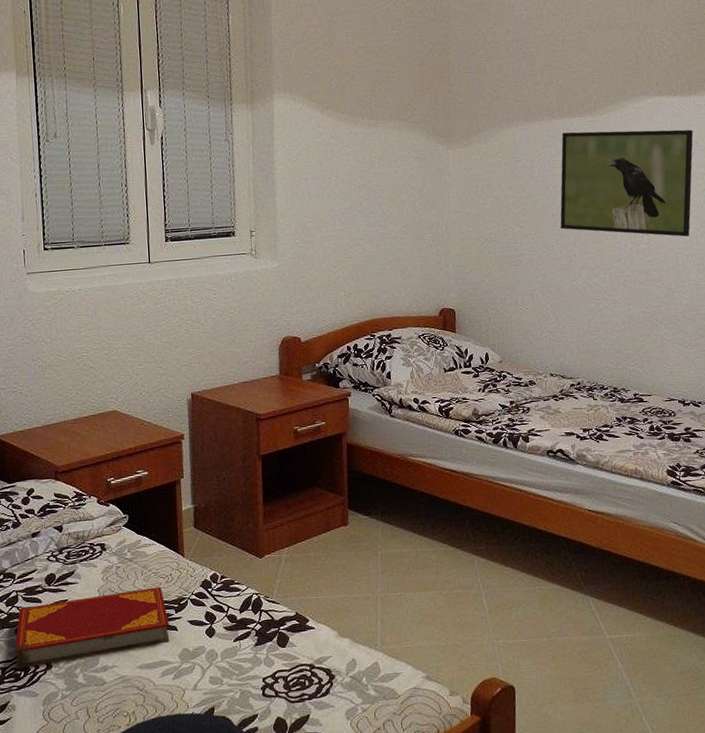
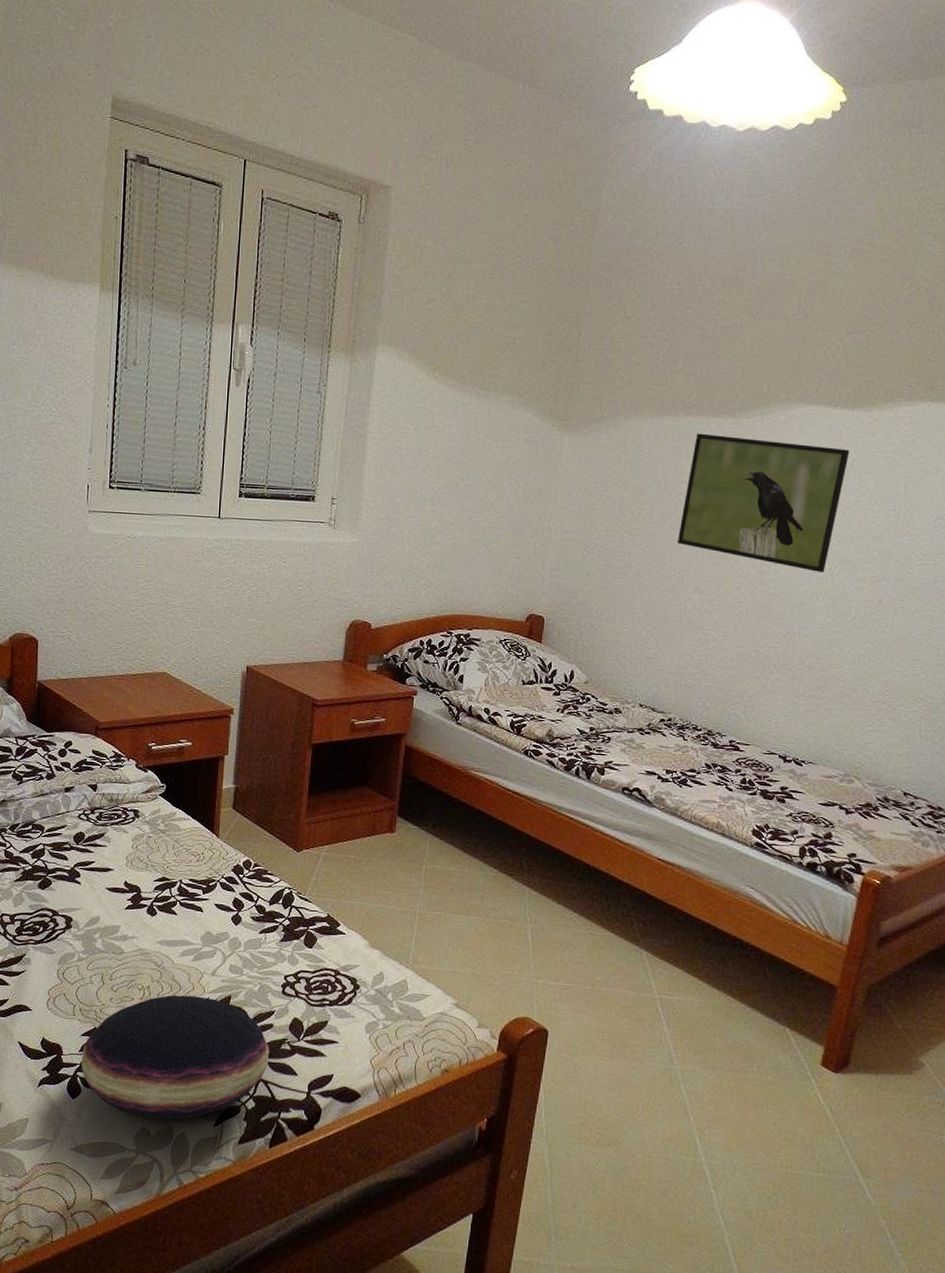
hardback book: present [15,586,170,669] -> none [35,862,196,924]

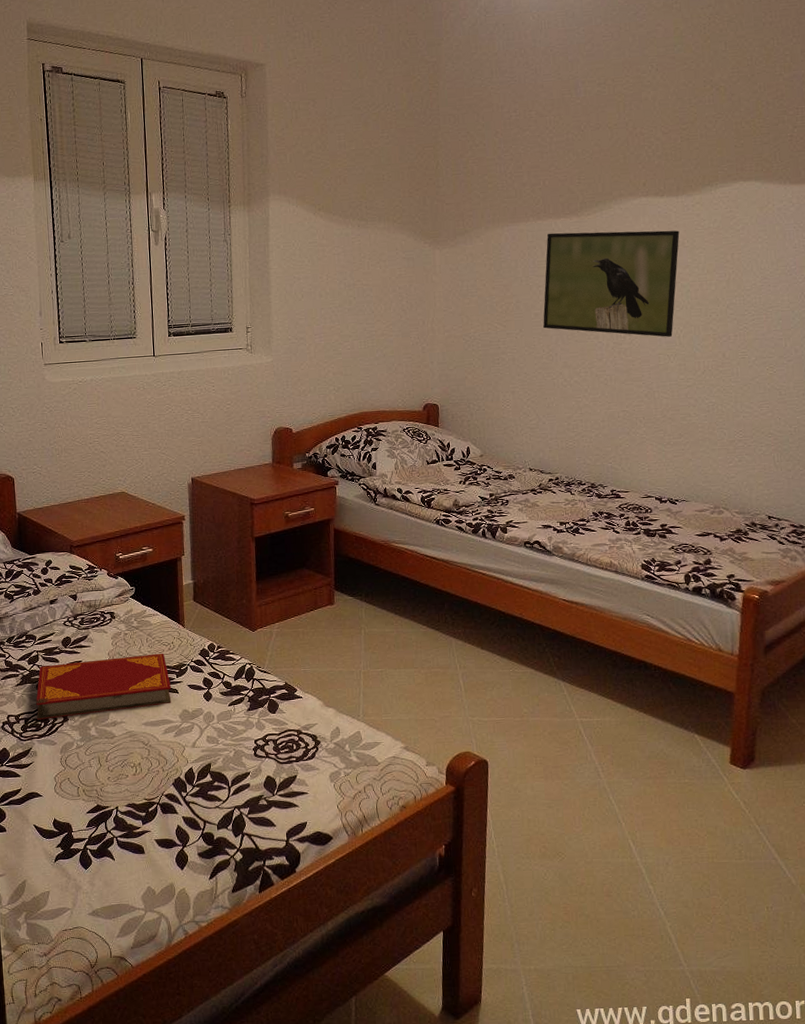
hardback book: none [35,862,196,924] -> present [36,653,172,720]
cushion: present [81,994,269,1121] -> none [89,767,250,879]

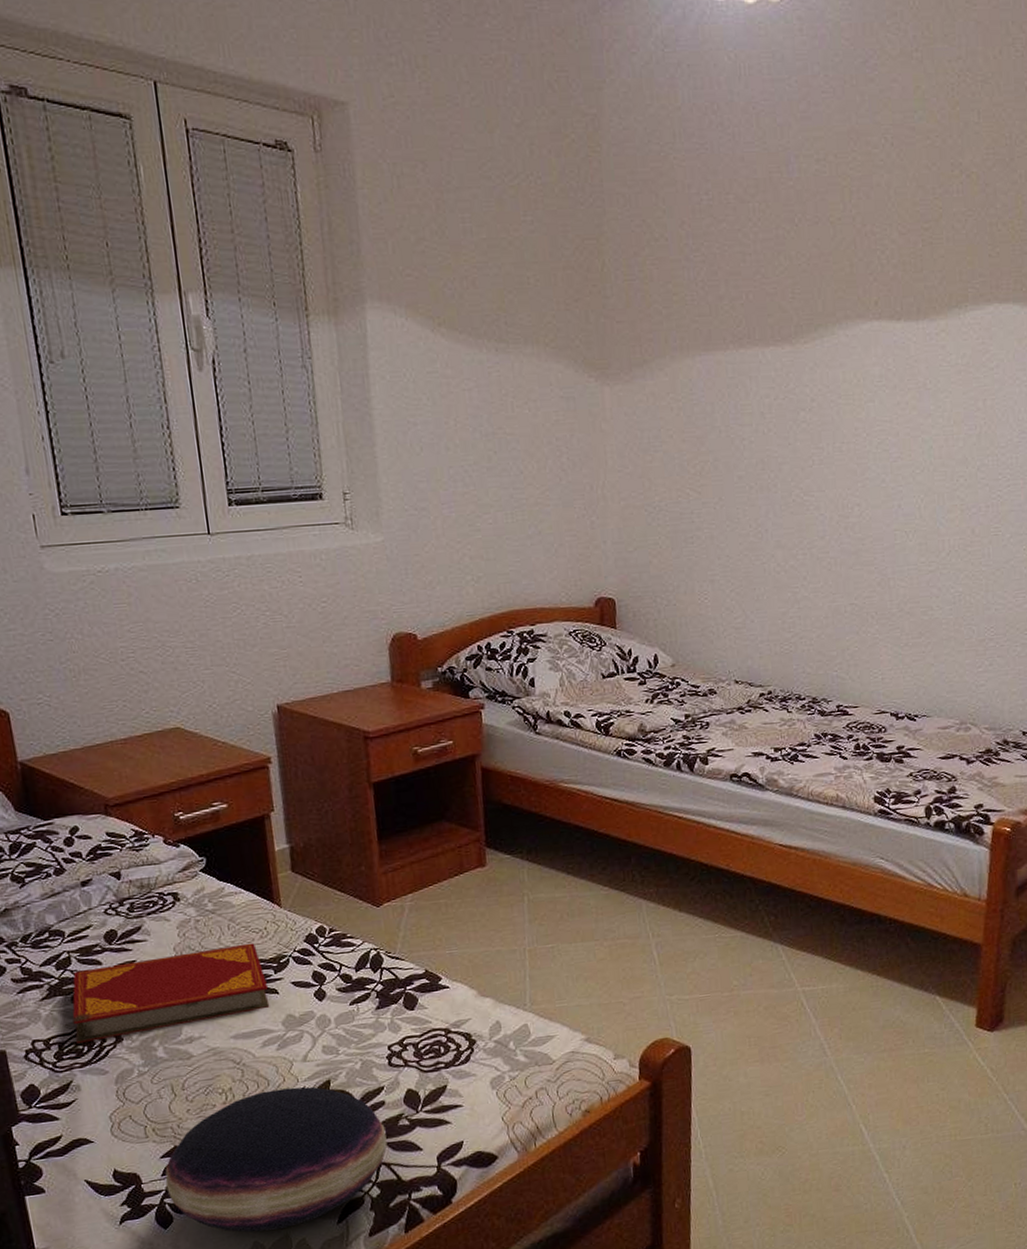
cushion: none [89,767,250,879] -> present [165,1086,388,1233]
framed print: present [543,230,680,337] -> none [749,366,920,508]

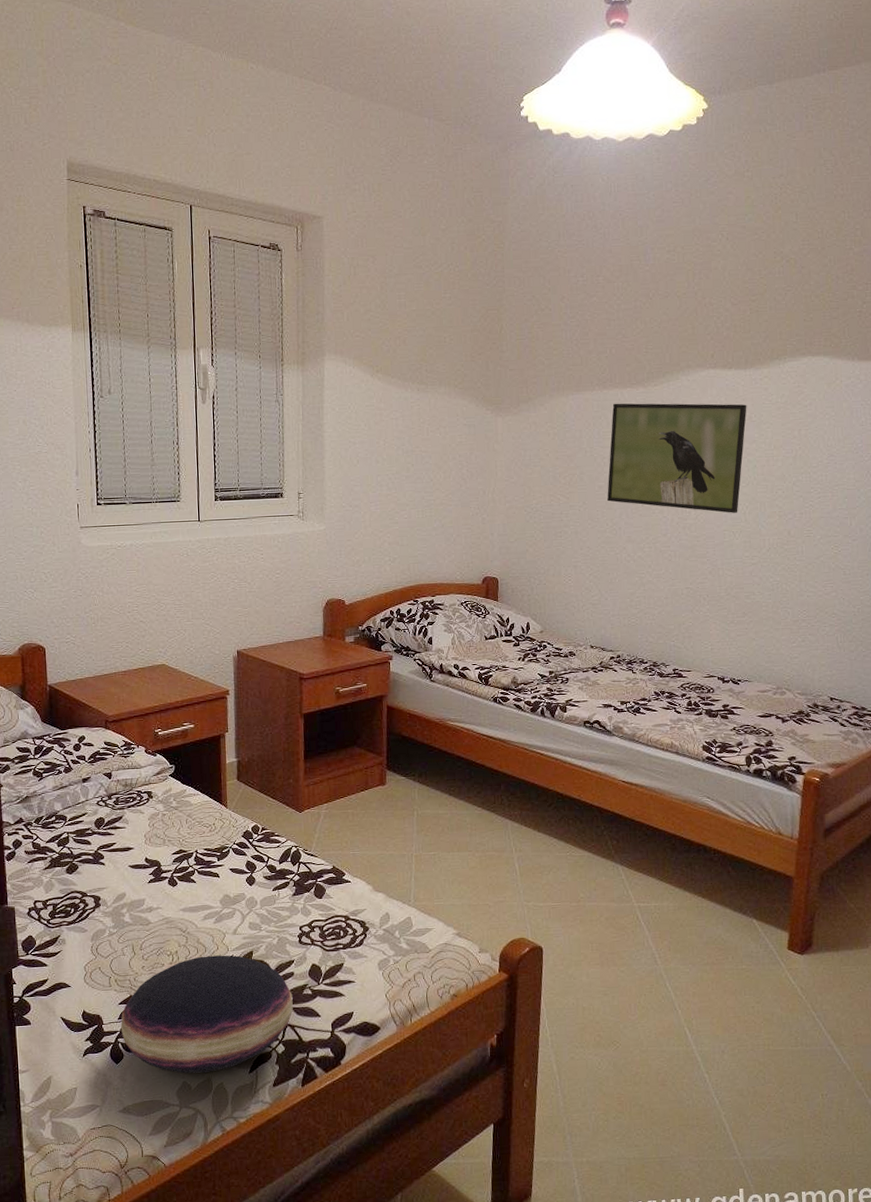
hardback book: present [72,943,270,1043] -> none [65,835,212,905]
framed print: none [749,366,920,508] -> present [607,403,747,513]

